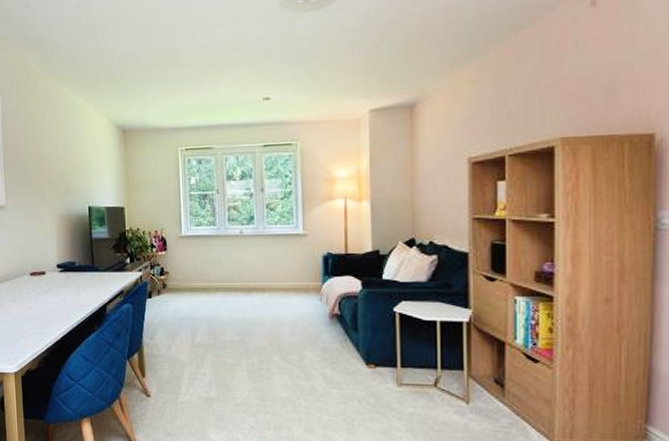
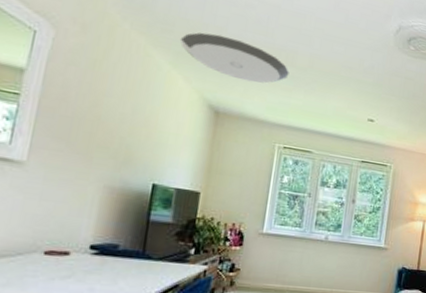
ceiling light fixture: none [84,55,178,94] -> present [179,32,289,84]

